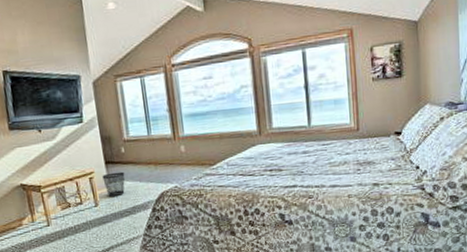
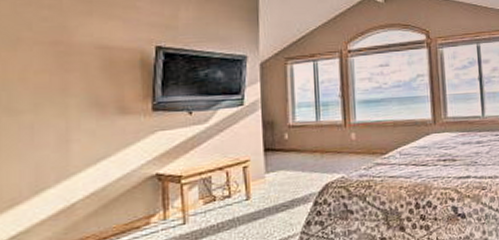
wastebasket: present [102,171,125,198] -> none [259,160,286,190]

